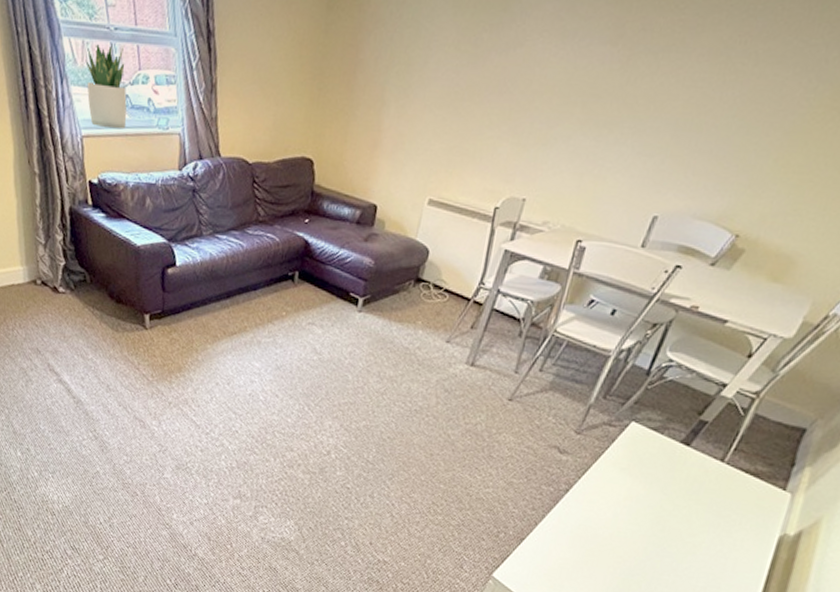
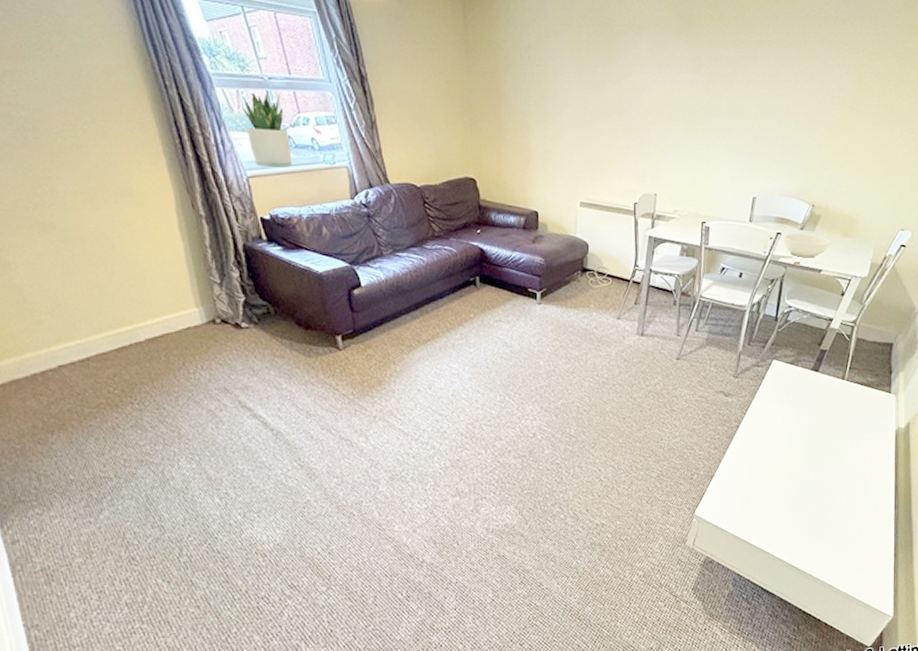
bowl: none [682,268,752,304] -> present [784,233,831,258]

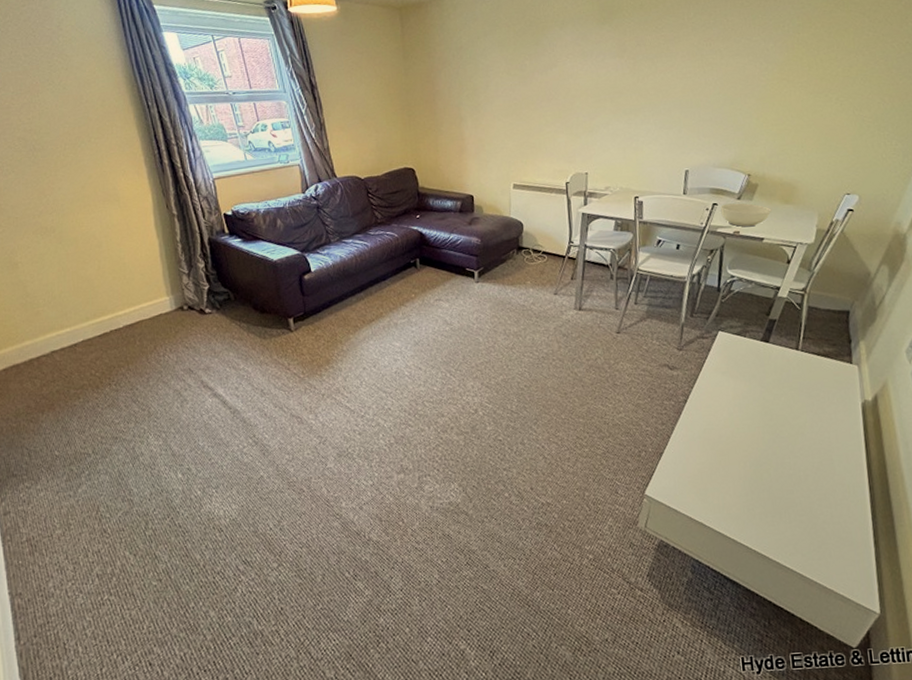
planter: present [242,91,293,168] -> none [210,104,252,170]

